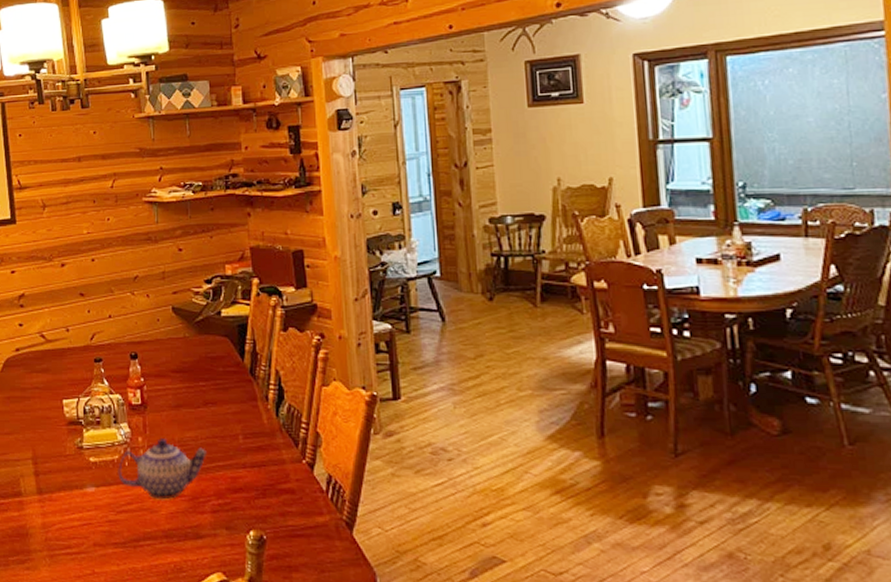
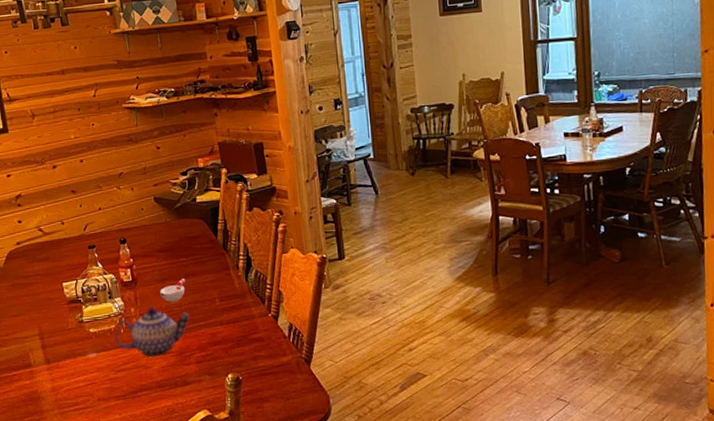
cup: none [173,407,204,435] -> present [160,279,186,303]

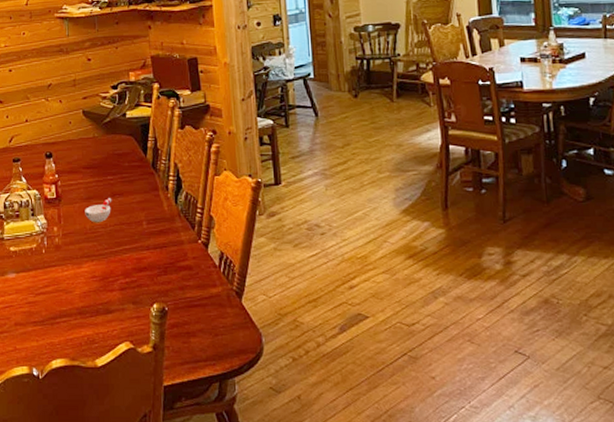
teapot: present [115,307,190,358] -> none [36,227,115,281]

